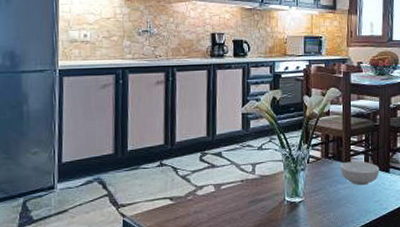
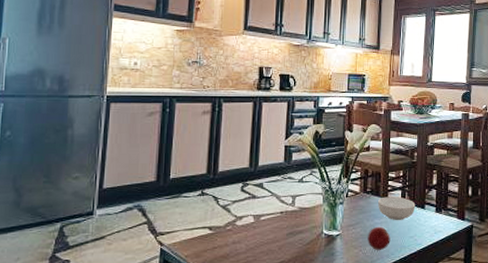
apple: none [331,192,355,217] -> present [367,226,391,251]

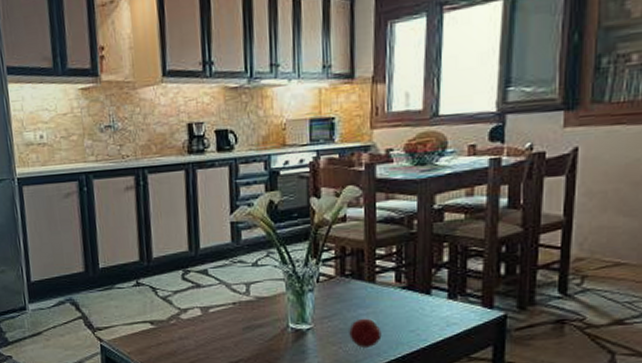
cereal bowl: present [378,196,416,221] -> none [362,279,417,311]

